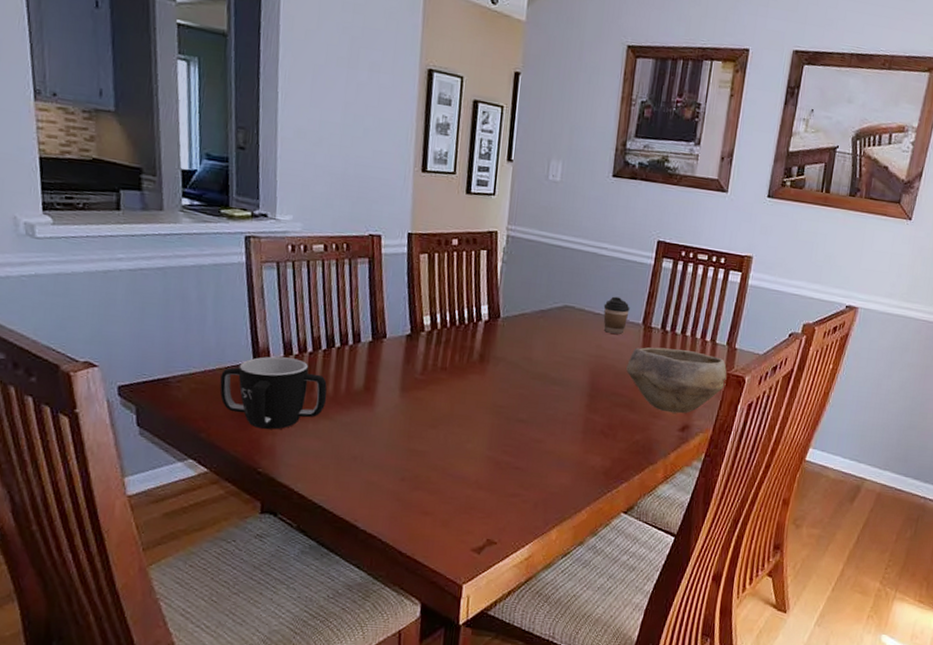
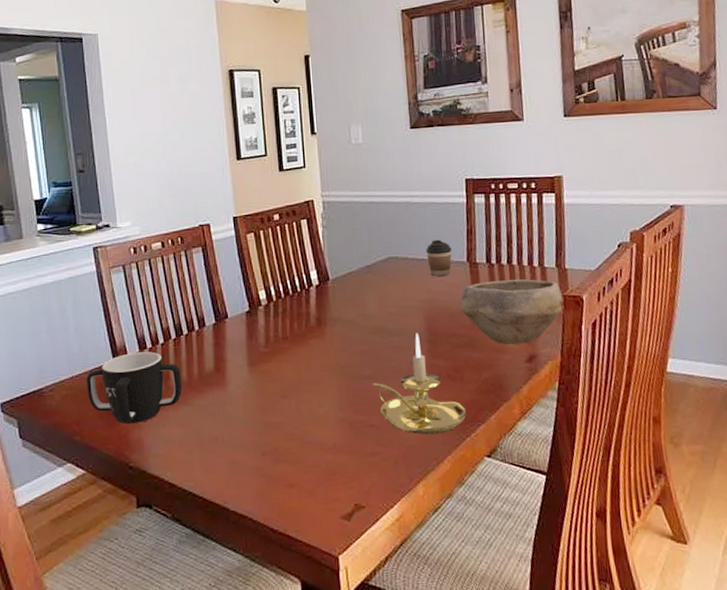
candle holder: none [525,385,612,485] -> present [372,333,466,435]

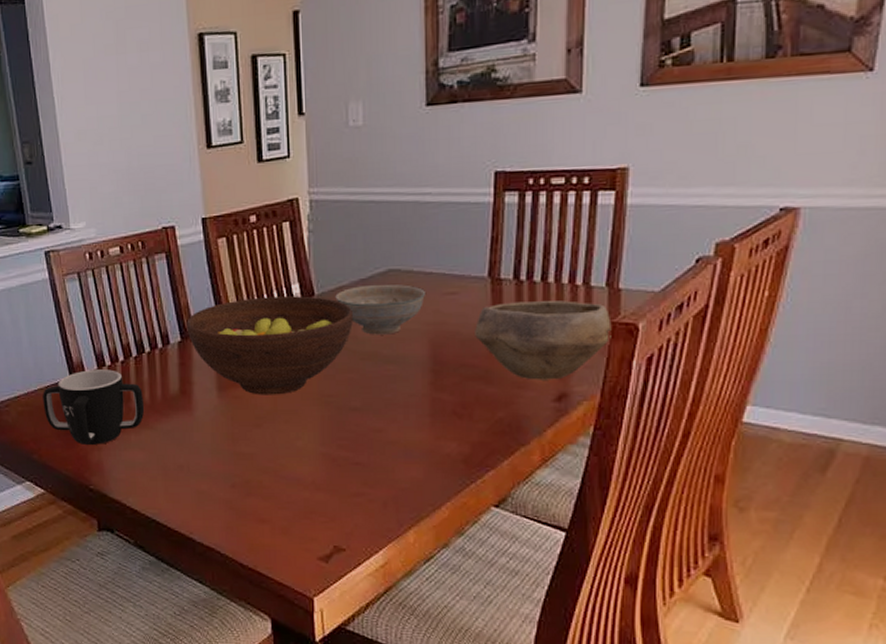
fruit bowl: none [220,280,363,369] -> present [186,296,354,395]
decorative bowl: none [347,269,419,312] -> present [335,284,425,335]
candle holder: present [372,333,466,435] -> none [361,361,473,478]
coffee cup: present [425,239,452,276] -> none [436,249,470,294]

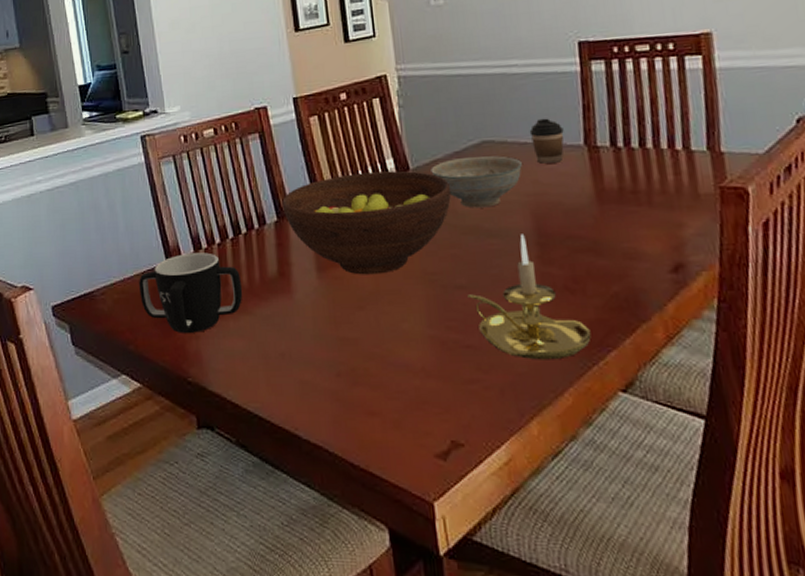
candle holder: none [361,361,473,478] -> present [467,234,592,360]
coffee cup: none [436,249,470,294] -> present [529,118,564,164]
bowl: present [475,300,612,380] -> none [577,166,722,251]

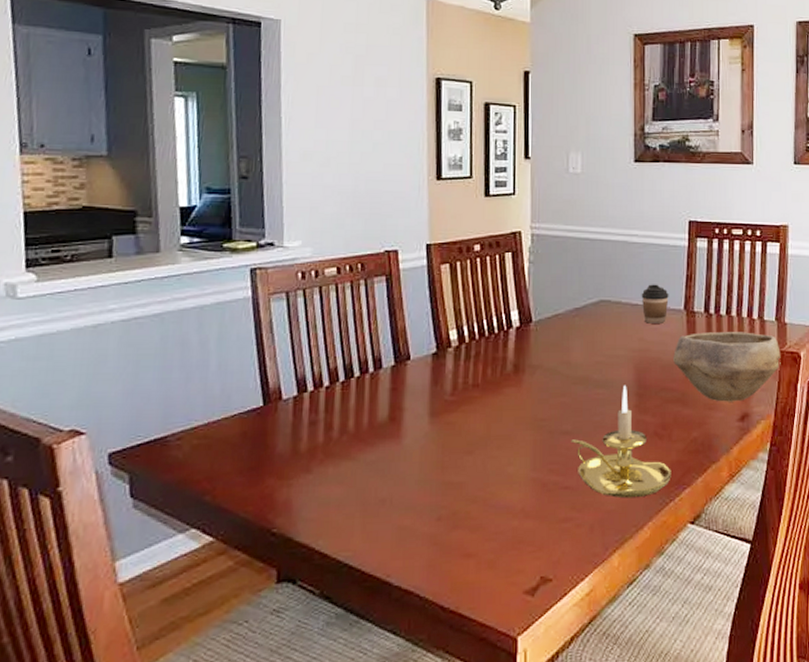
mug: present [139,252,243,333] -> none [226,395,348,481]
fruit bowl: present [282,170,452,275] -> none [402,322,568,421]
decorative bowl: present [431,156,522,208] -> none [551,313,631,361]
bowl: none [577,166,722,251] -> present [673,332,781,402]

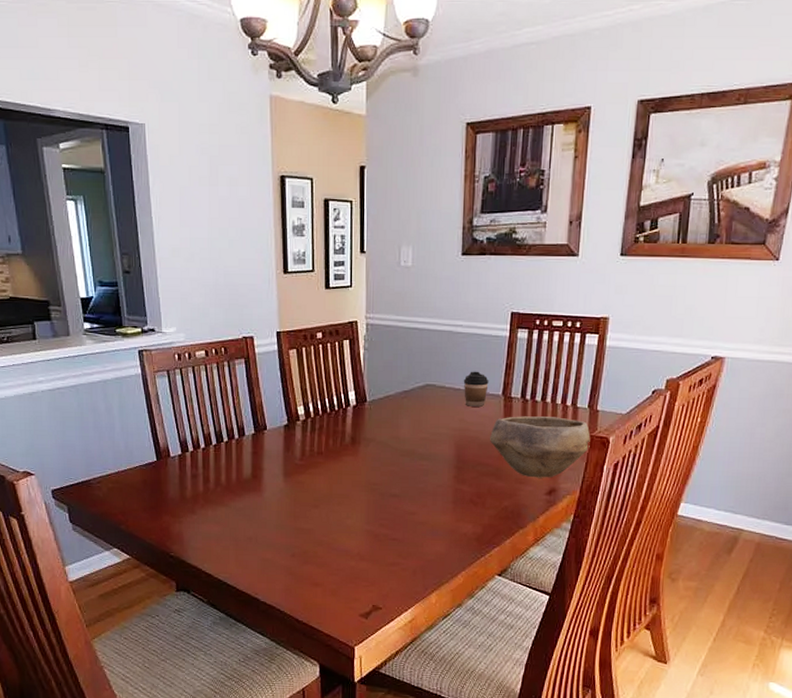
candle holder: present [571,385,671,499] -> none [399,459,484,552]

